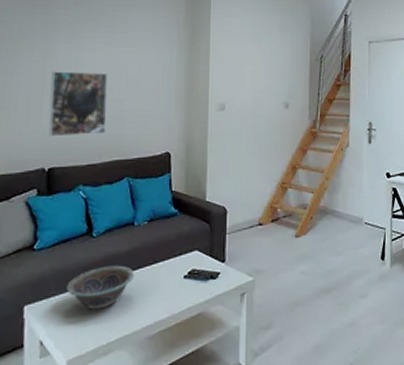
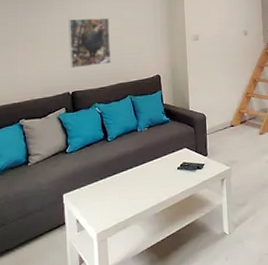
decorative bowl: present [66,265,135,310] -> none [92,161,141,195]

